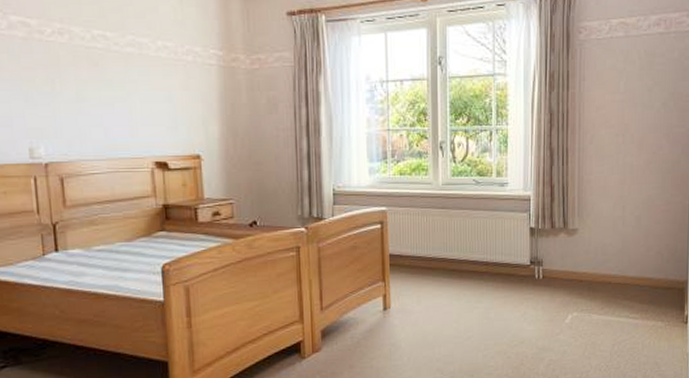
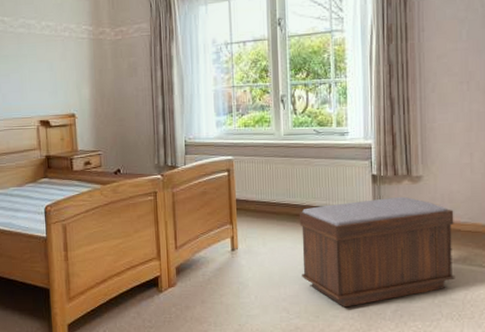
bench: none [455,249,606,365] -> present [299,196,455,308]

